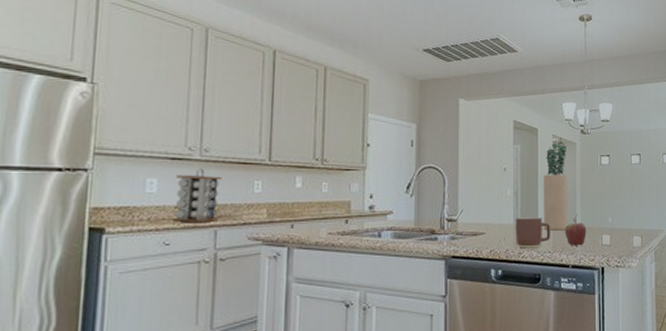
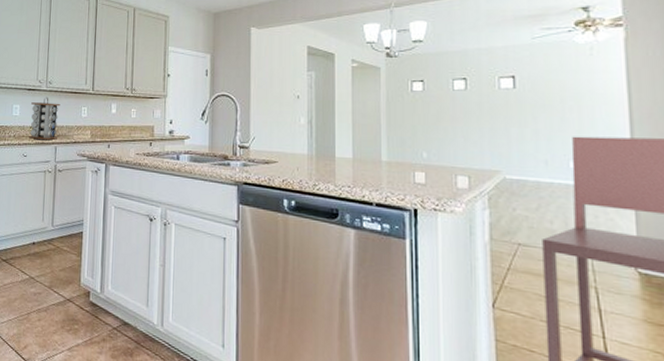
mug: present [515,216,551,248] -> none [309,146,351,181]
vase: present [543,137,568,231] -> none [341,62,371,164]
fruit: present [564,213,587,246] -> none [366,146,394,183]

